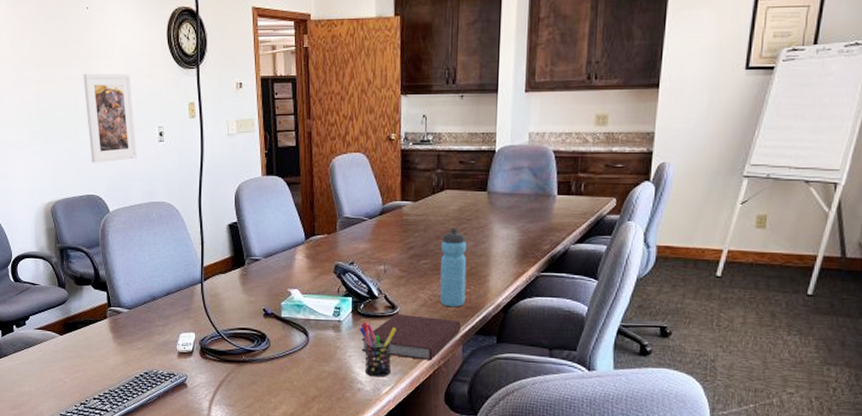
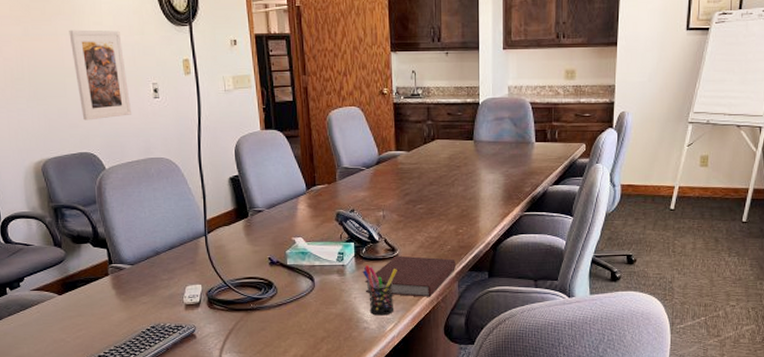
water bottle: present [440,228,467,308] -> none [435,174,459,248]

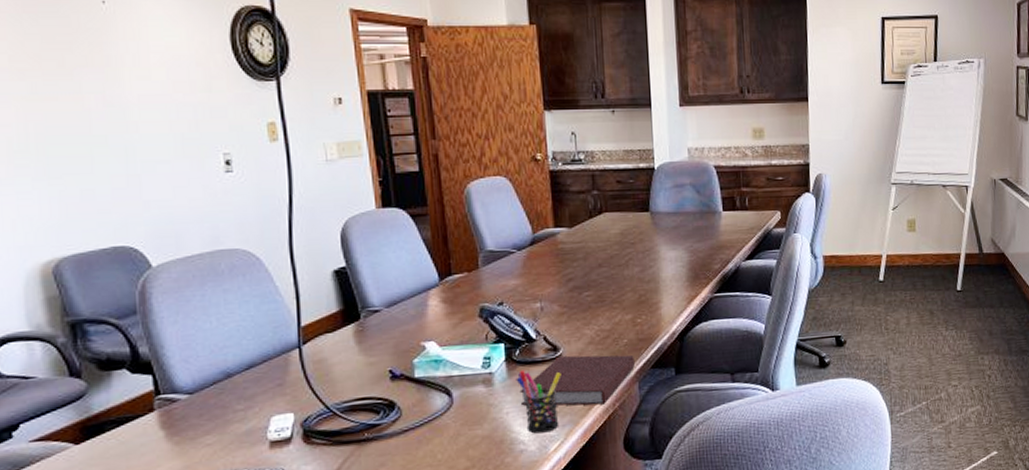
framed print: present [69,29,131,121] -> none [100,86,192,204]

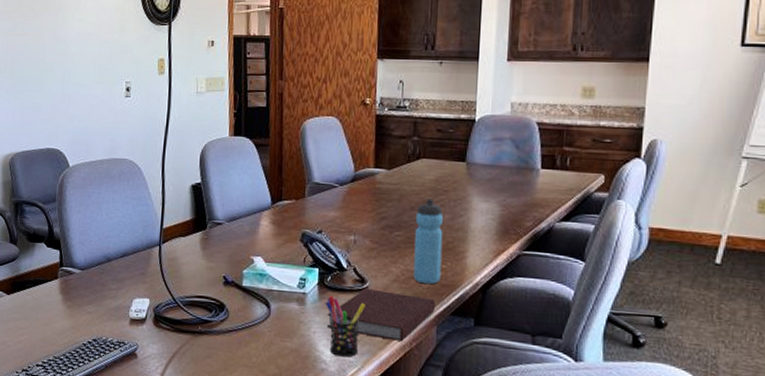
water bottle: none [605,253,637,342] -> present [413,198,443,285]

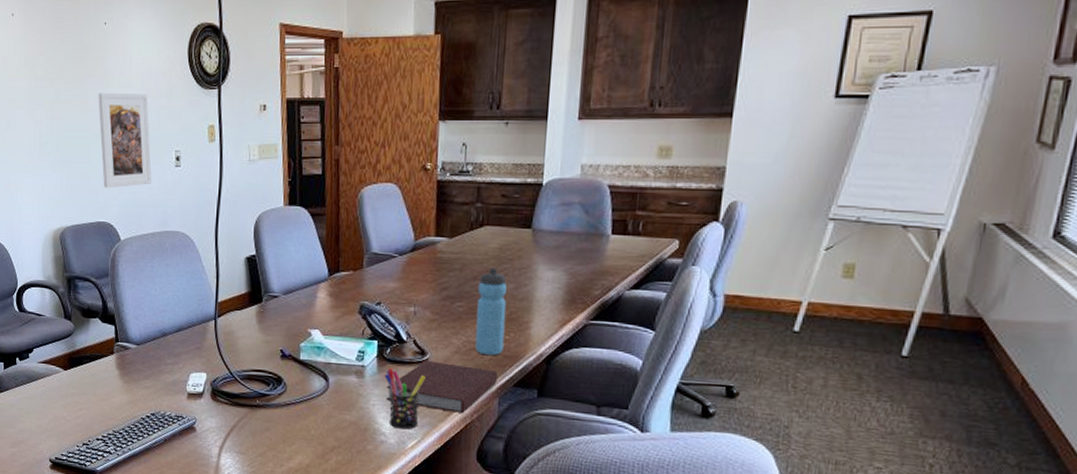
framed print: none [53,26,102,116] -> present [98,92,152,188]

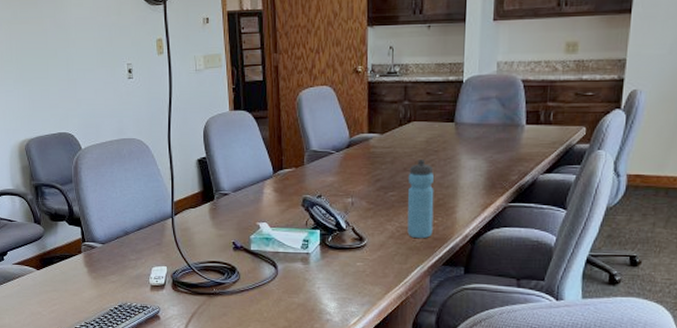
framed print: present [98,92,152,188] -> none [52,11,107,101]
pen holder: present [384,367,426,429] -> none [327,253,364,308]
notebook: present [386,360,498,413] -> none [329,245,428,291]

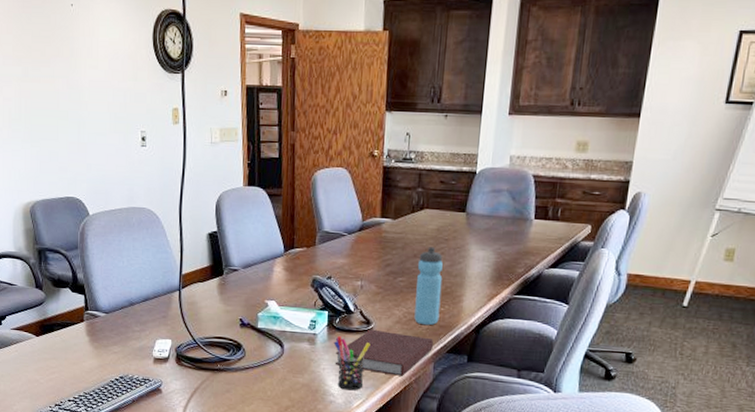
pen holder: none [327,253,364,308] -> present [333,335,370,391]
notebook: none [329,245,428,291] -> present [335,329,433,376]

